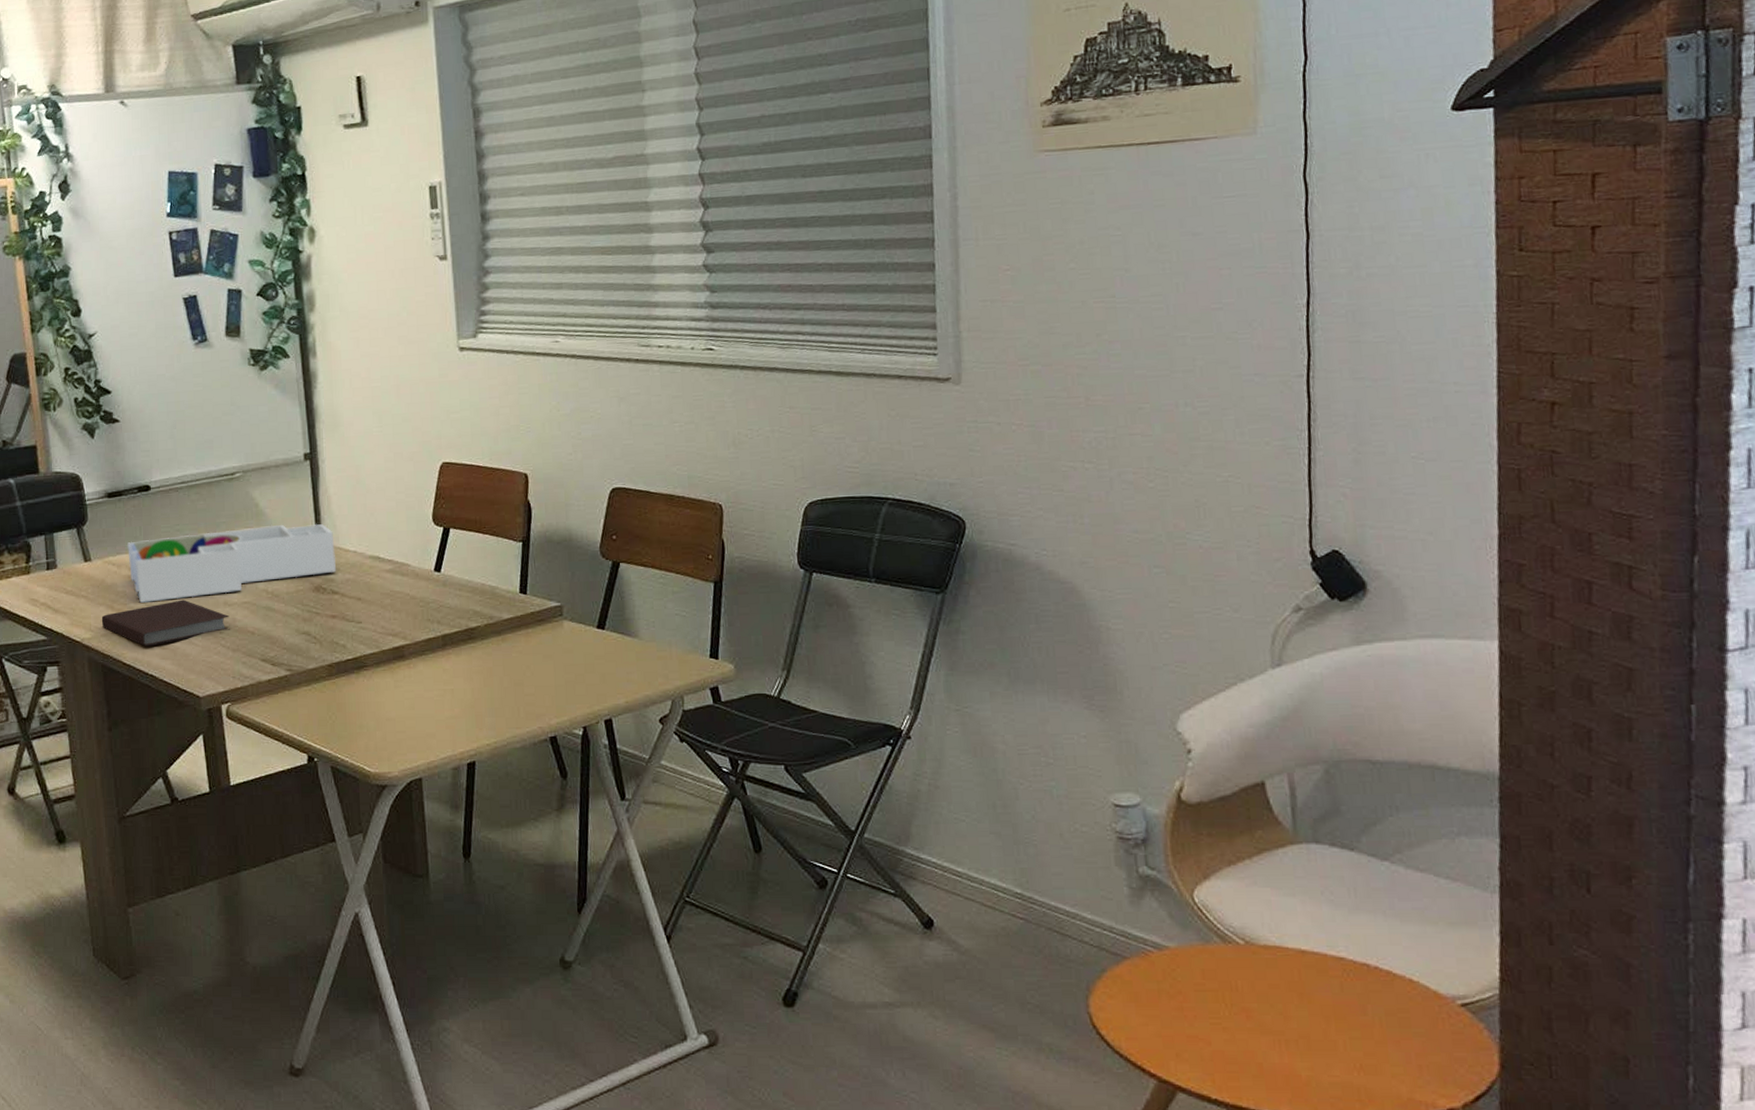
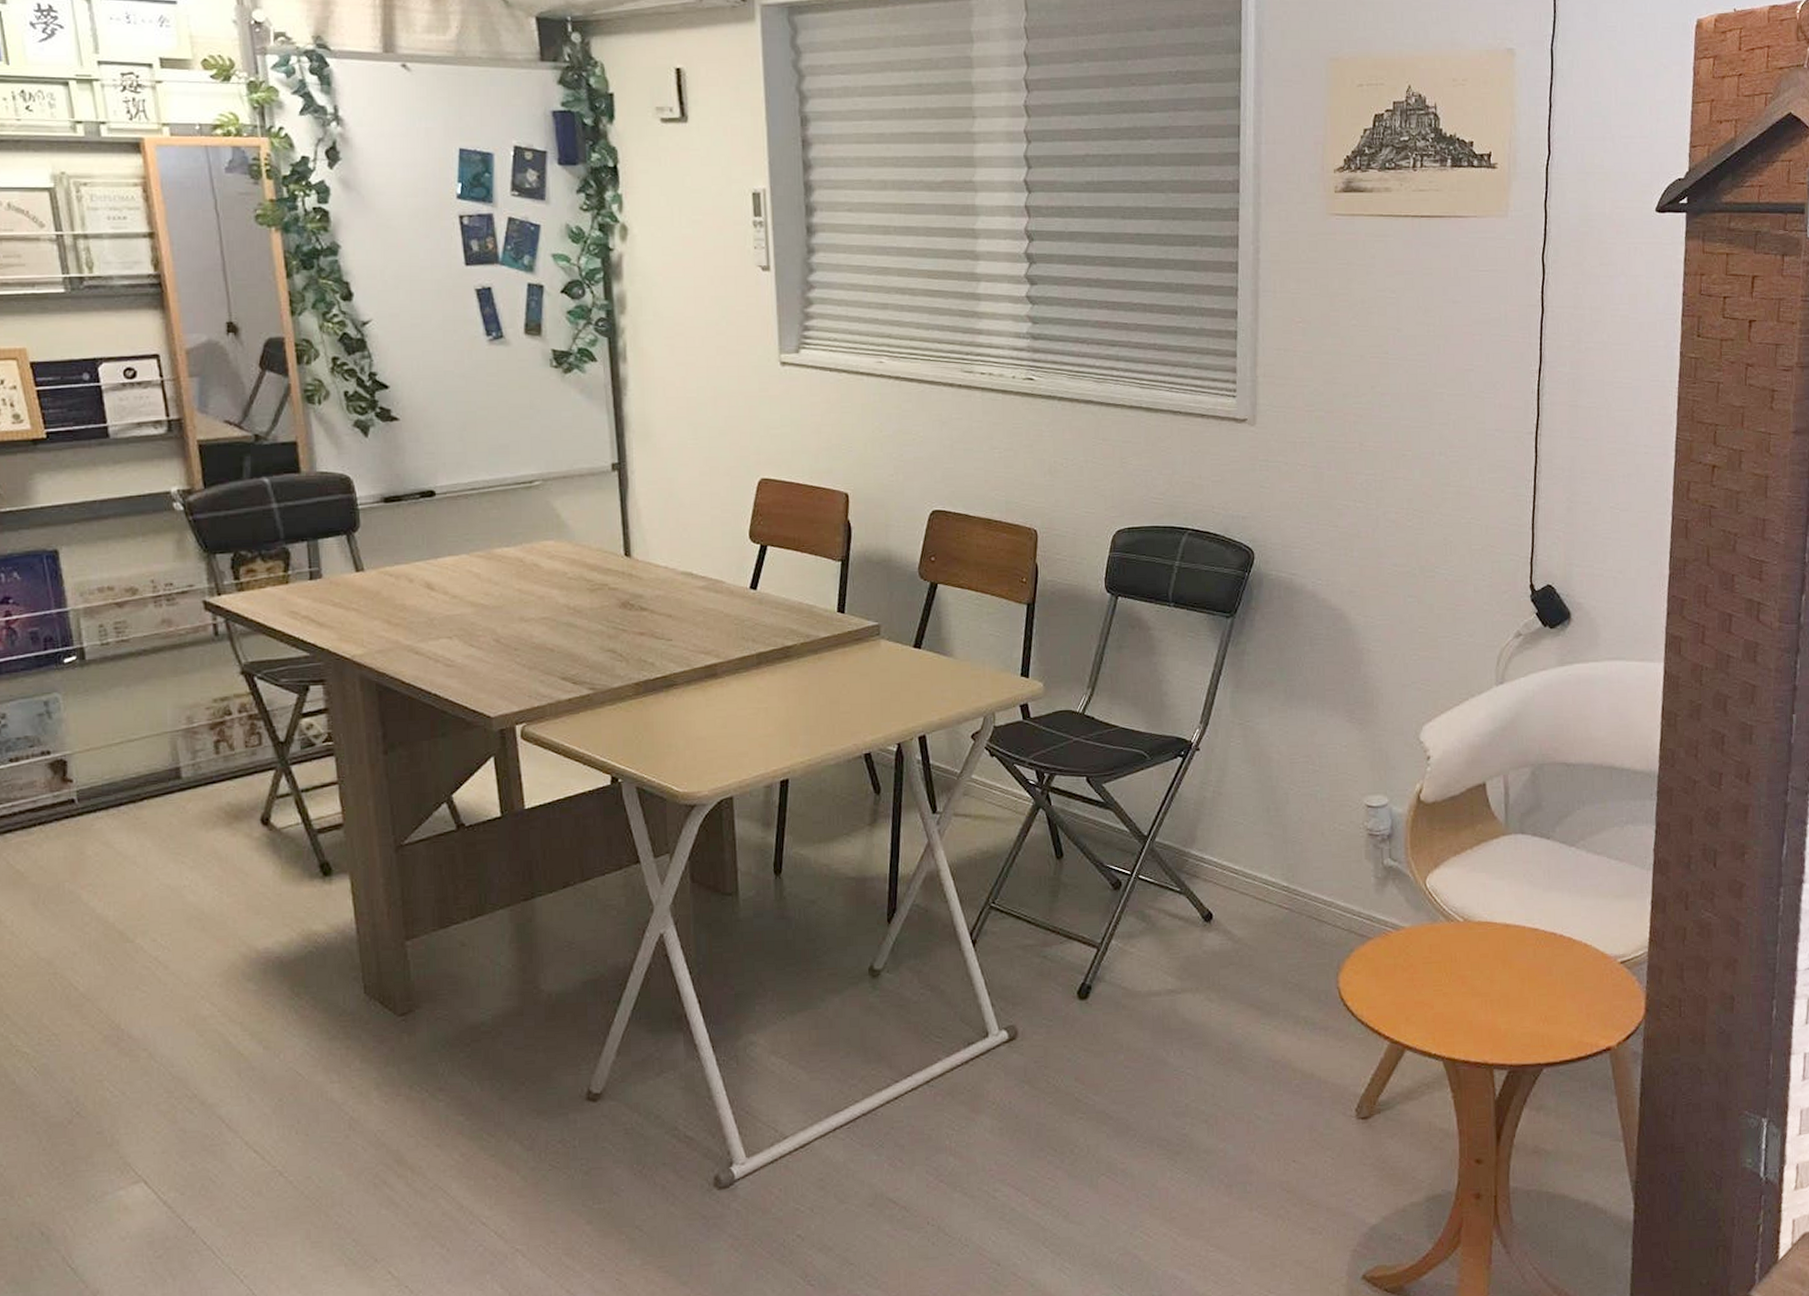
notebook: present [101,599,230,647] -> none [376,614,526,664]
desk organizer: present [126,523,337,603] -> none [406,537,646,617]

